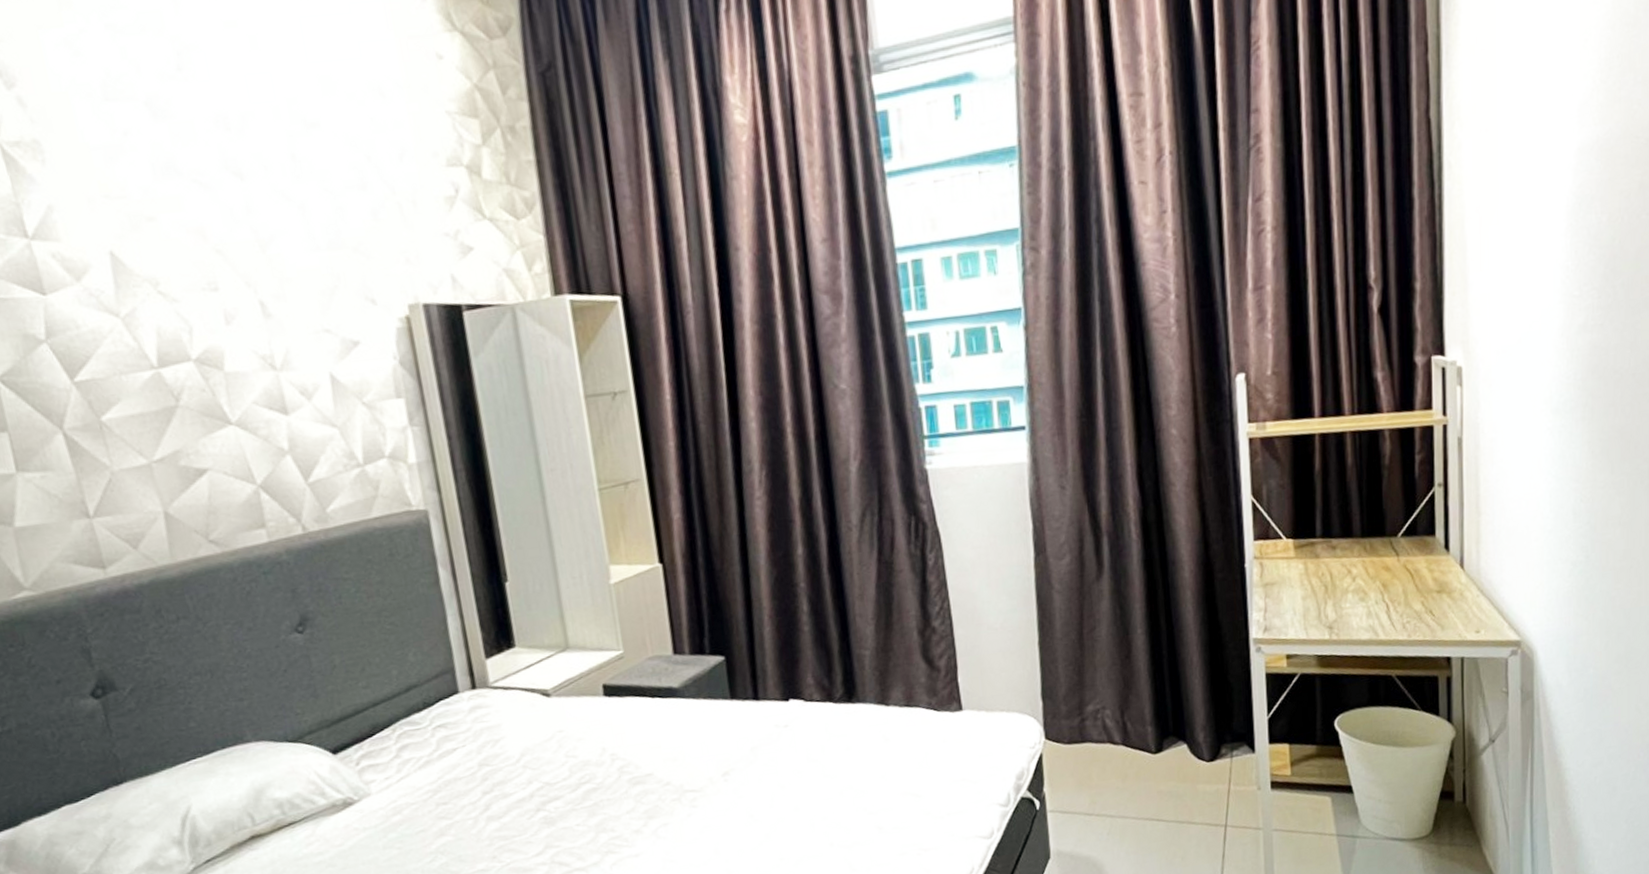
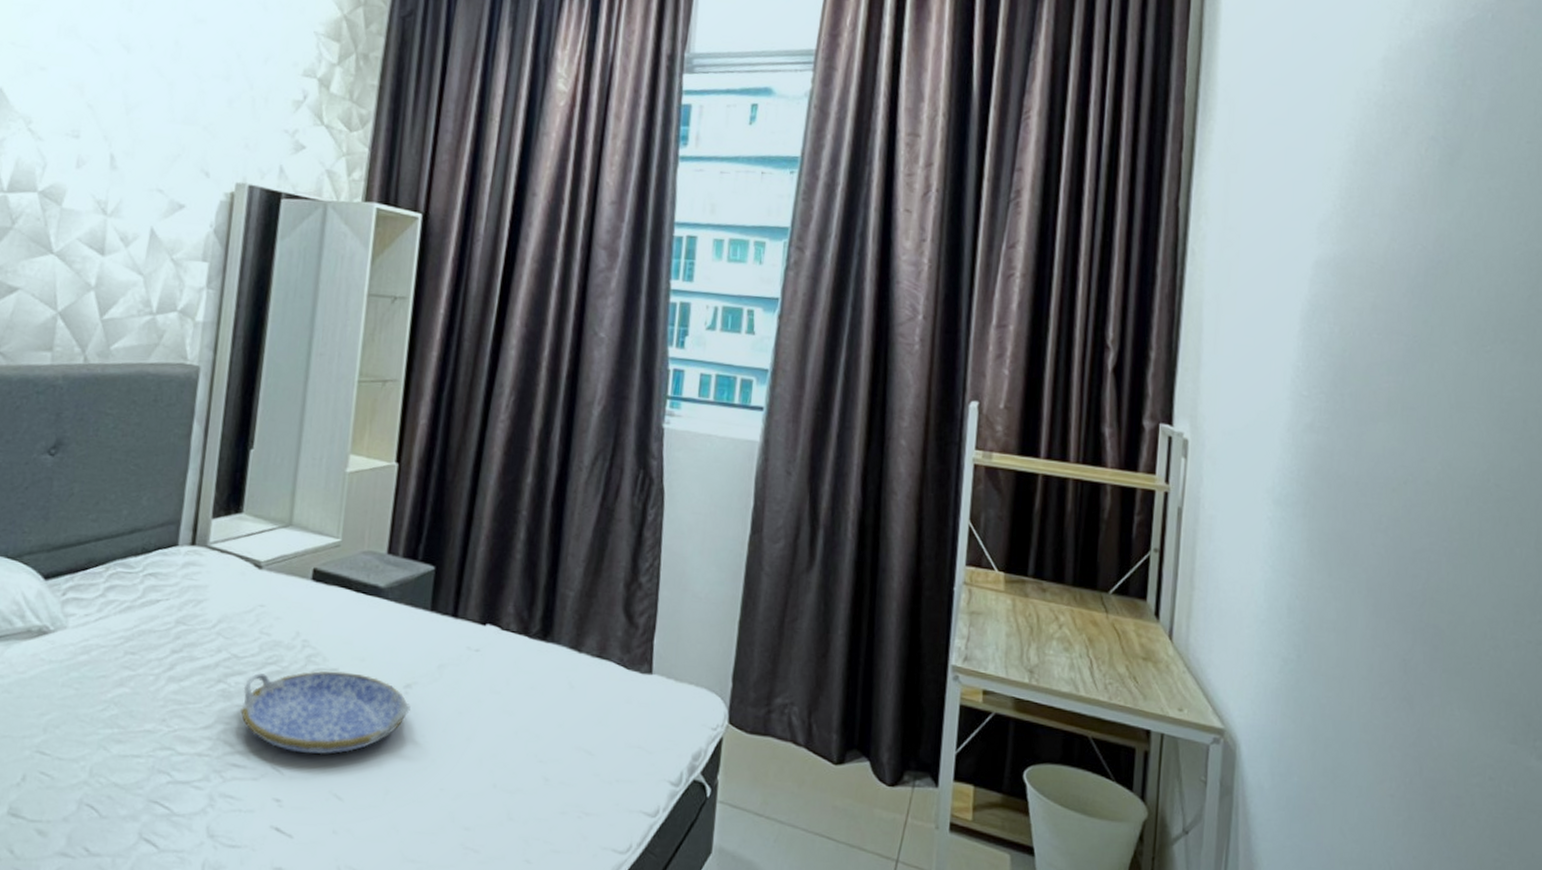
serving tray: none [564,773,733,858] -> present [241,671,411,754]

